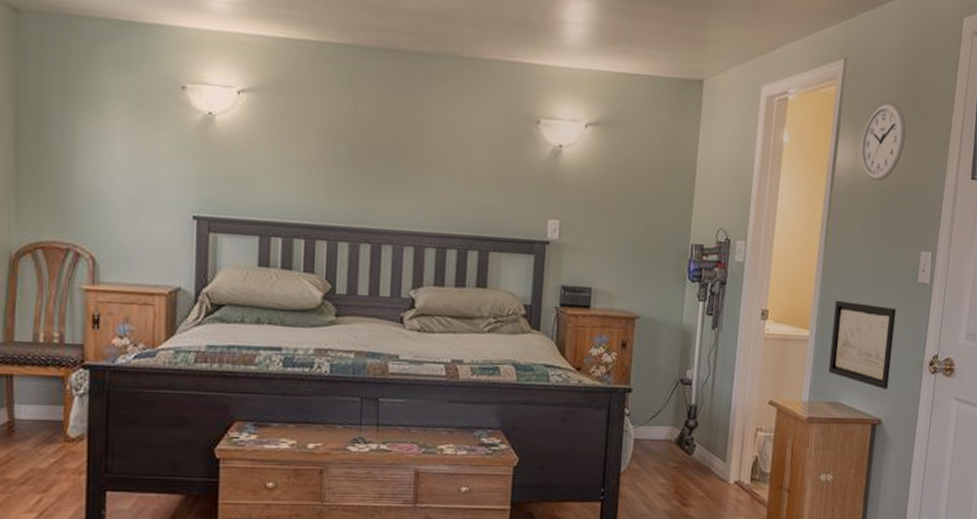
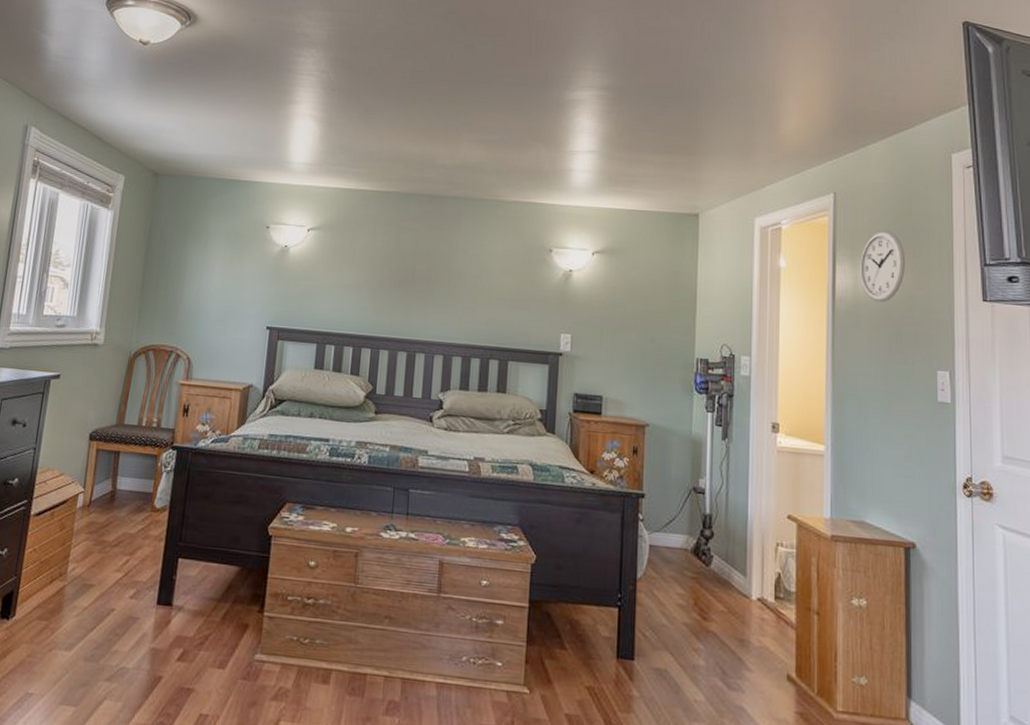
wall art: present [828,300,897,390] -> none [849,416,919,511]

